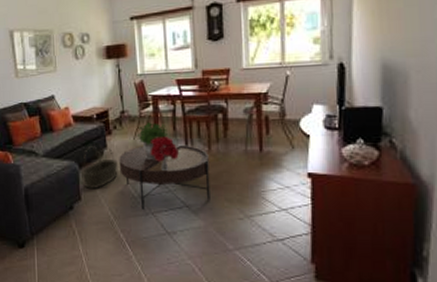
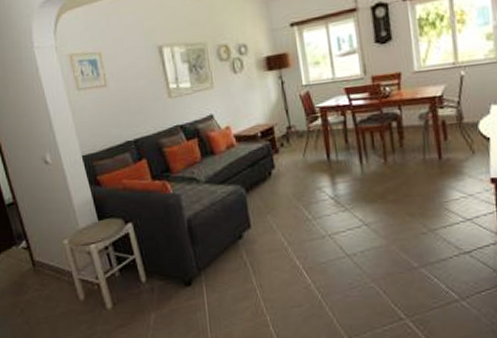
basket: present [80,146,119,188] -> none [247,167,290,214]
coffee table: present [119,143,211,210] -> none [289,157,391,232]
potted plant: present [136,121,168,161] -> none [306,135,340,178]
bouquet: present [150,136,179,172] -> none [321,150,353,189]

